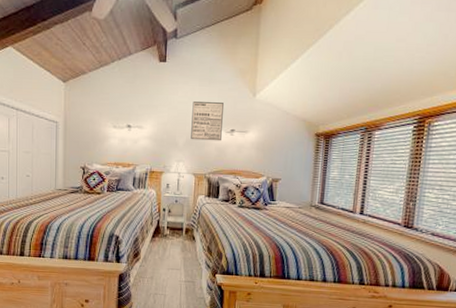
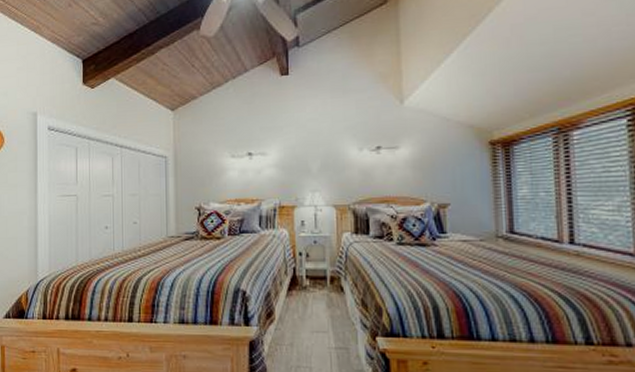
wall art: present [191,101,224,141] -> none [325,115,365,164]

